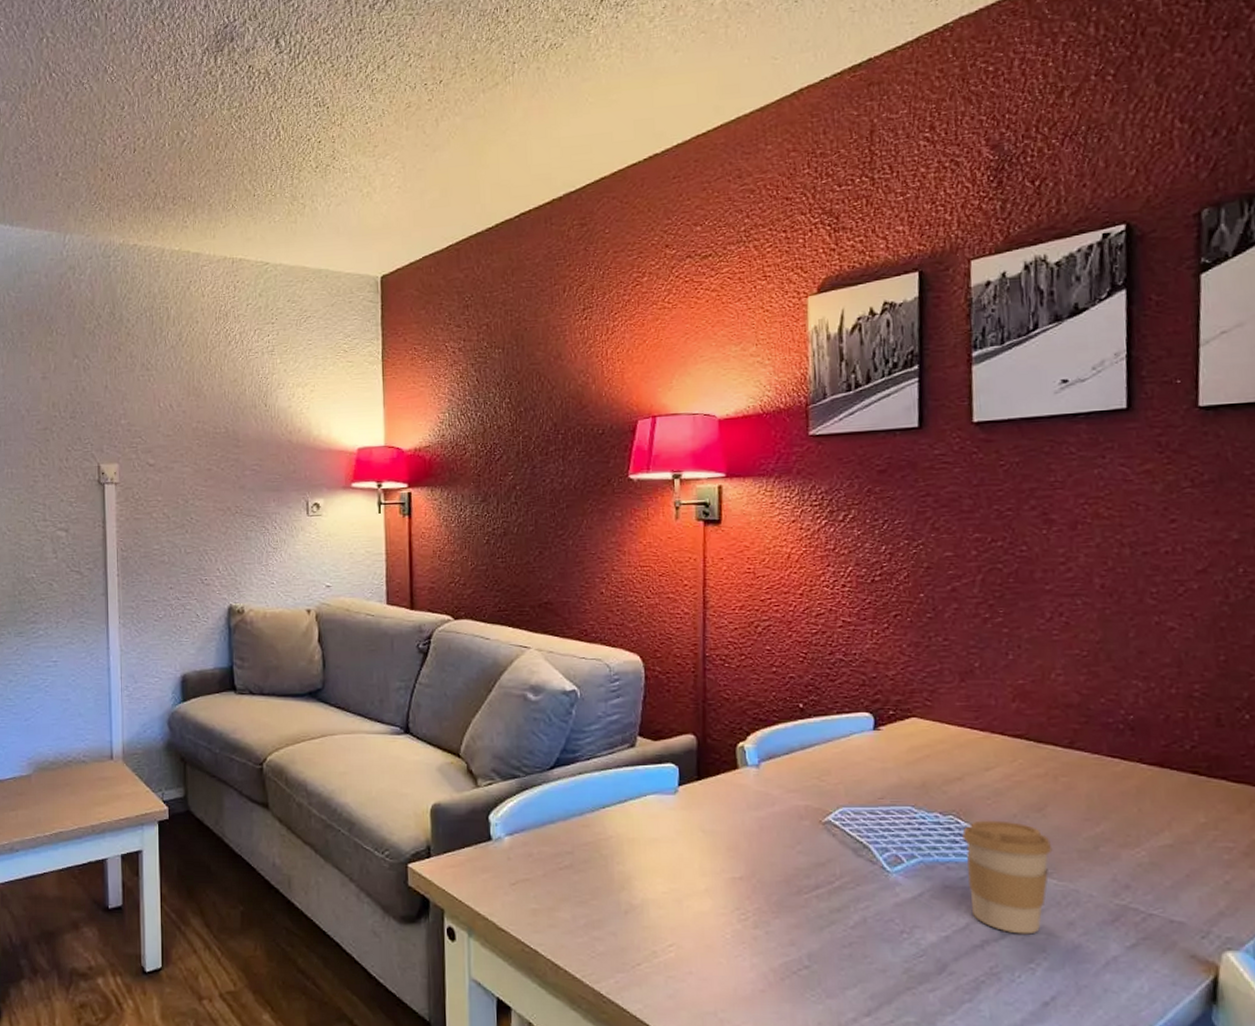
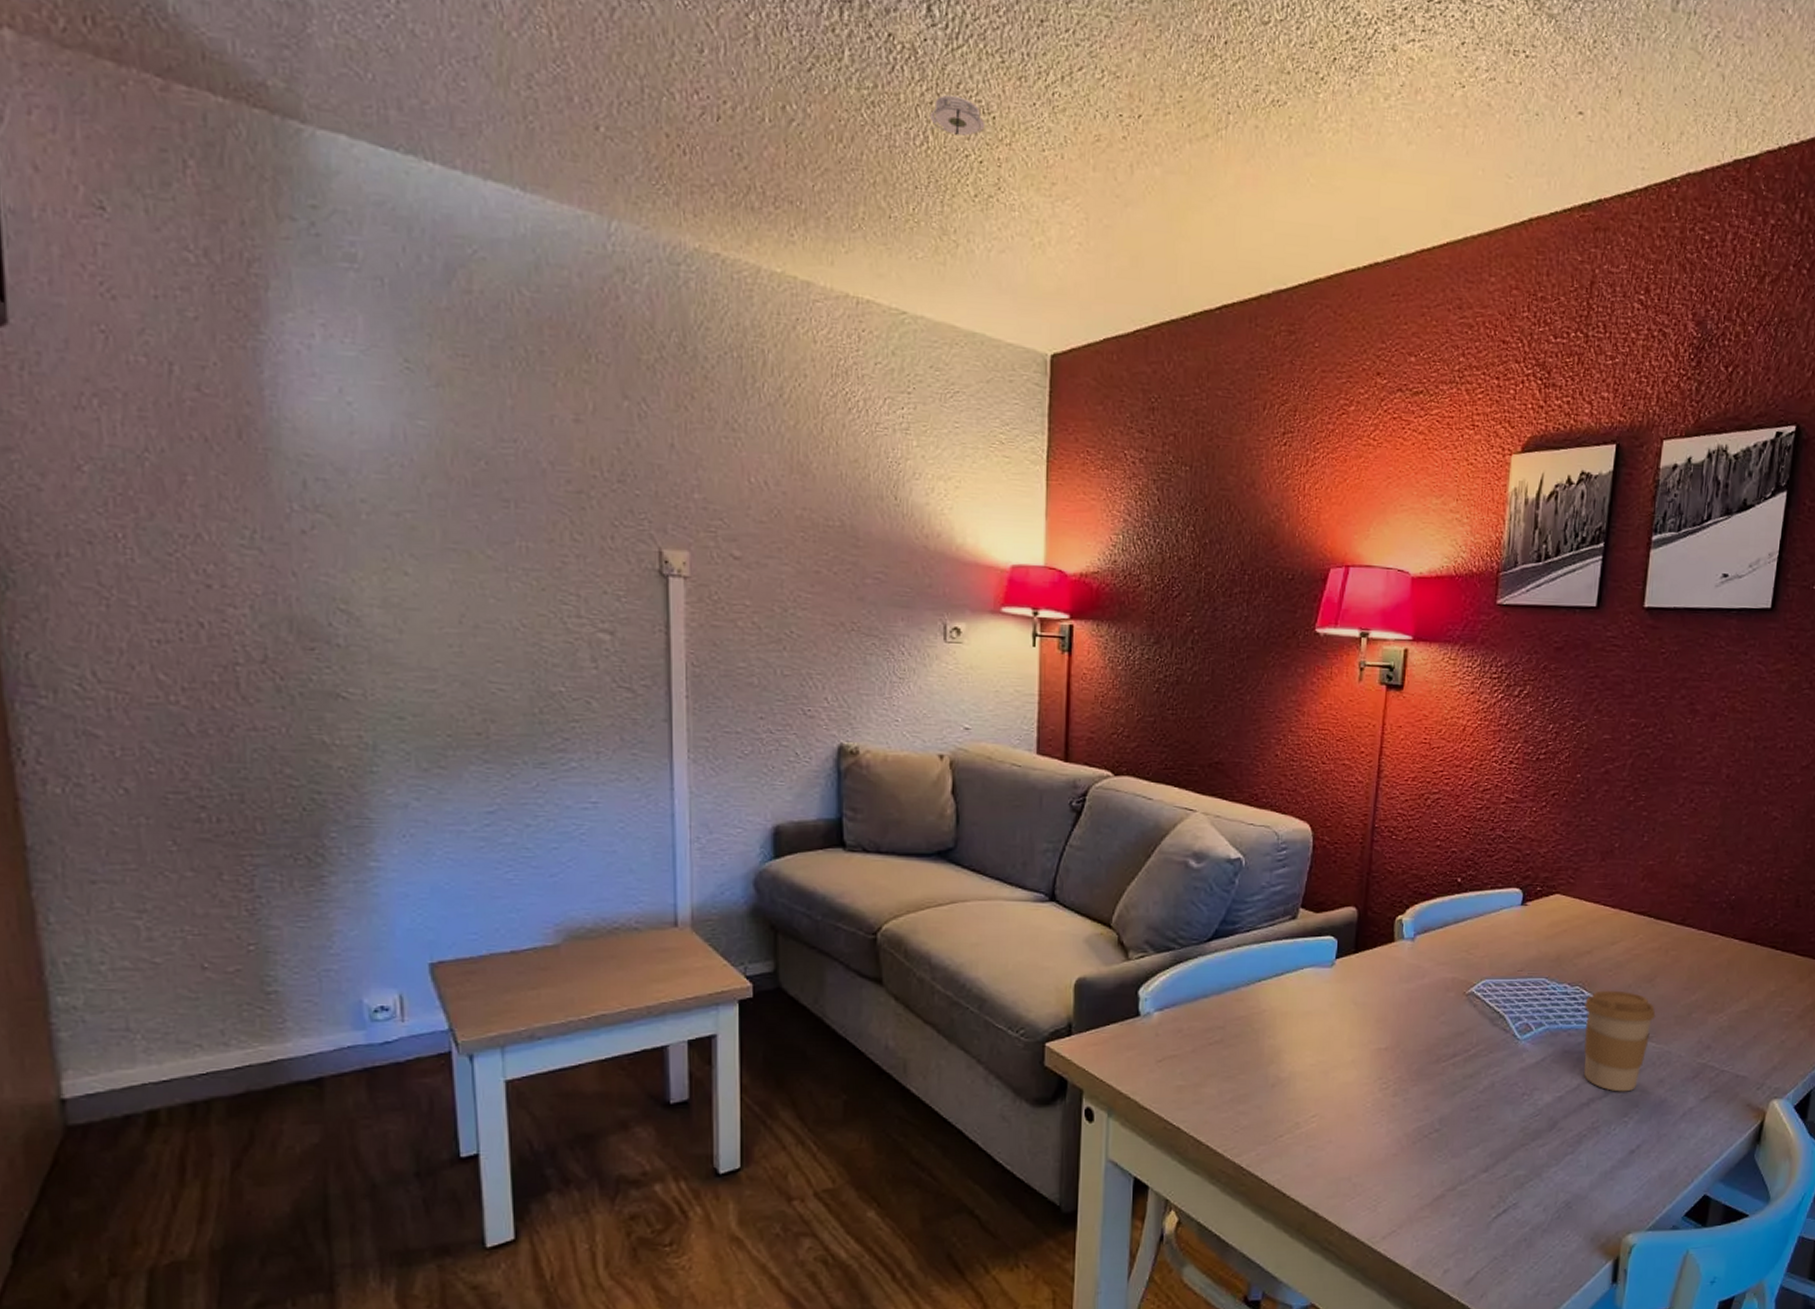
smoke detector: none [279,98,322,127] -> present [928,94,985,136]

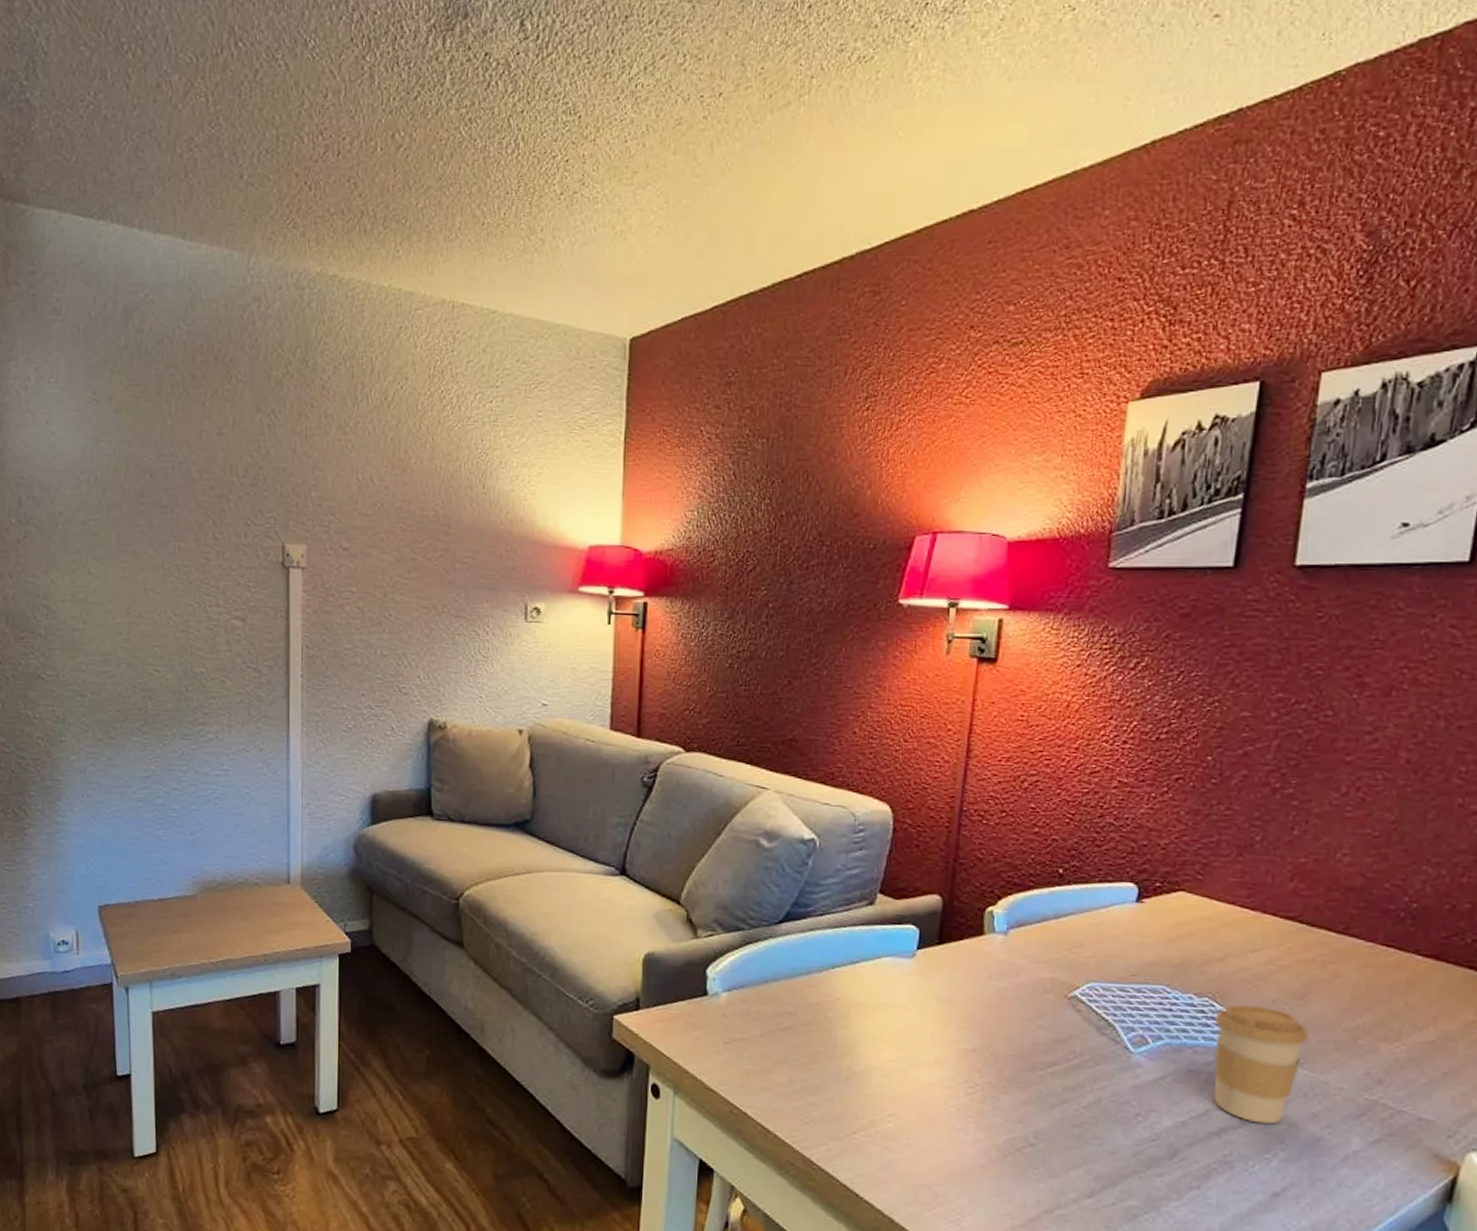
smoke detector: present [928,94,985,136] -> none [519,101,572,138]

